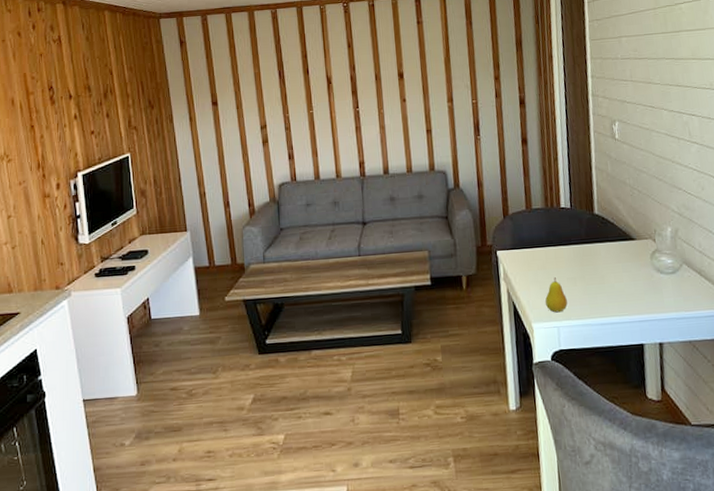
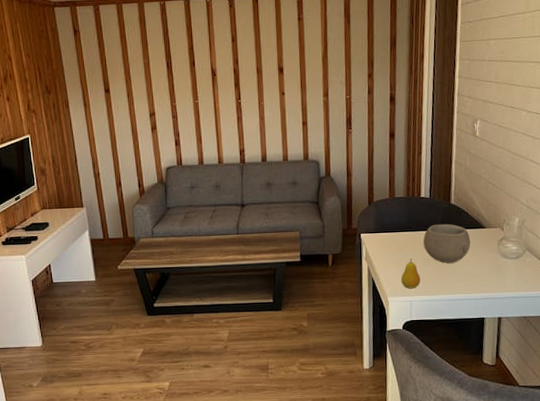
bowl: none [567,236,621,282] -> present [423,223,471,263]

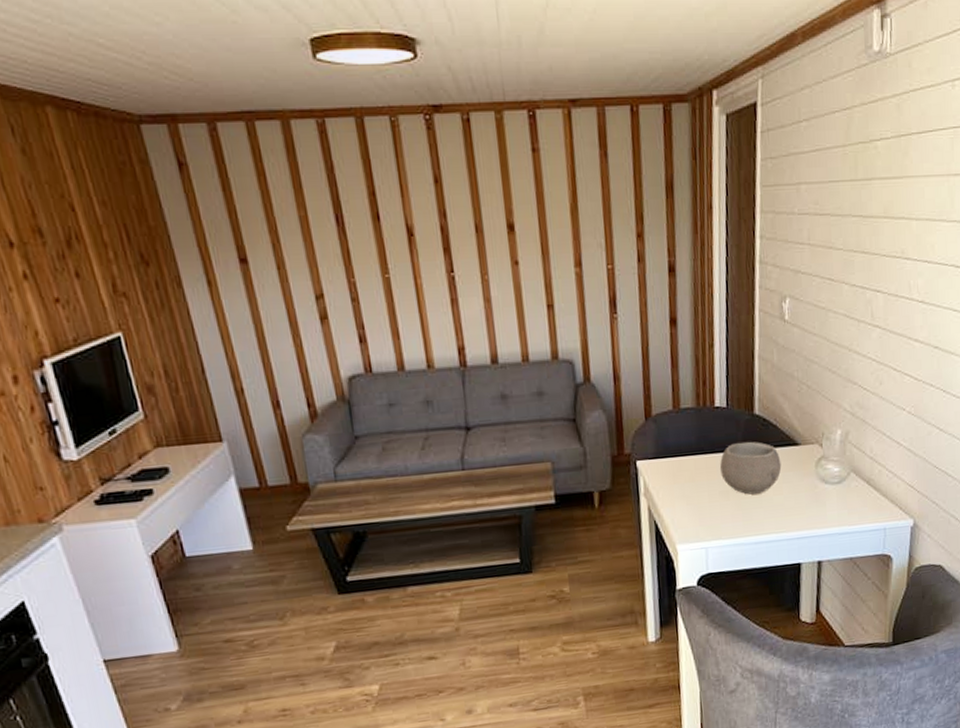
fruit: present [401,259,420,289] -> none [693,491,718,532]

